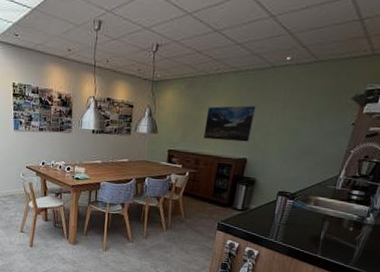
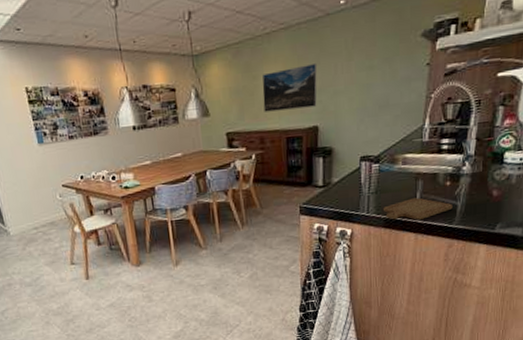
chopping board: none [289,235,352,255] -> present [382,197,453,220]

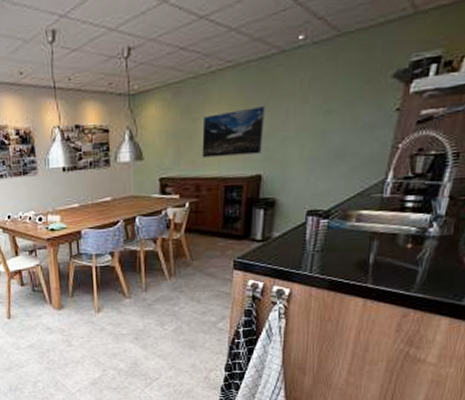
chopping board: present [382,197,453,220] -> none [328,259,412,284]

